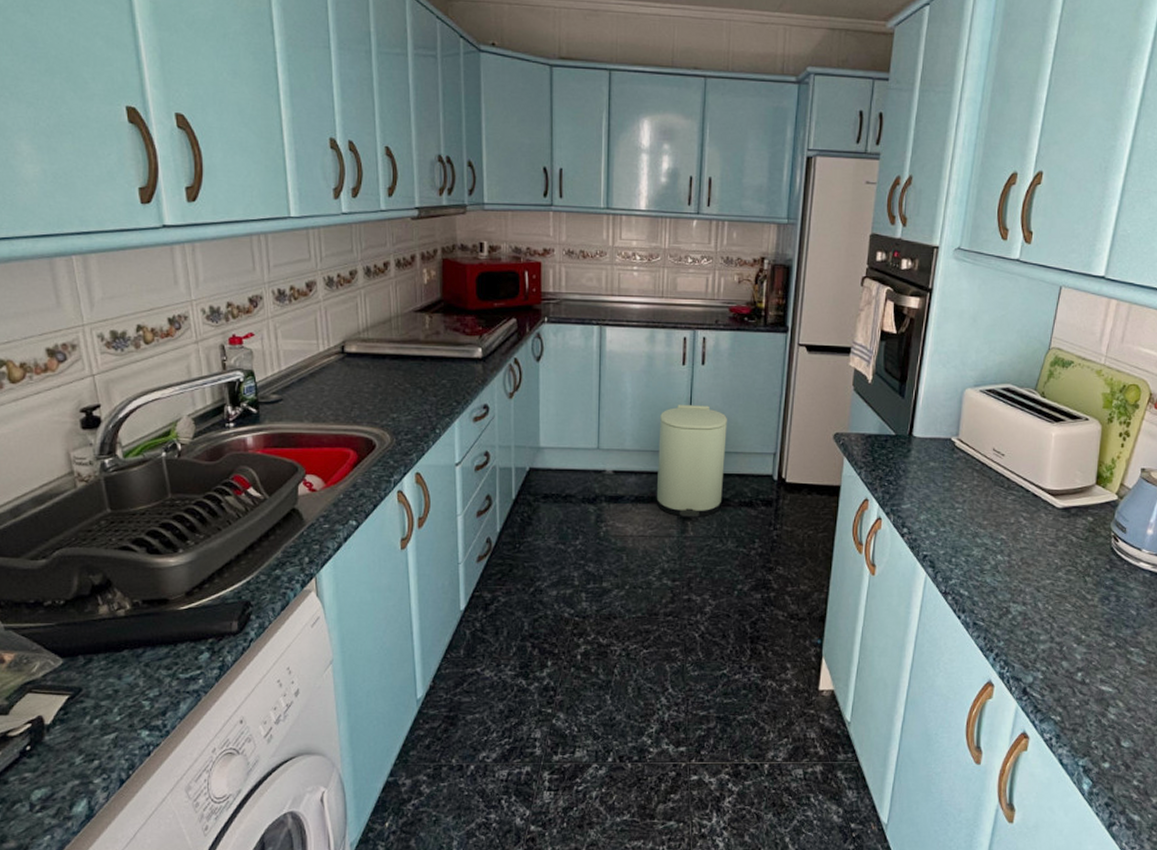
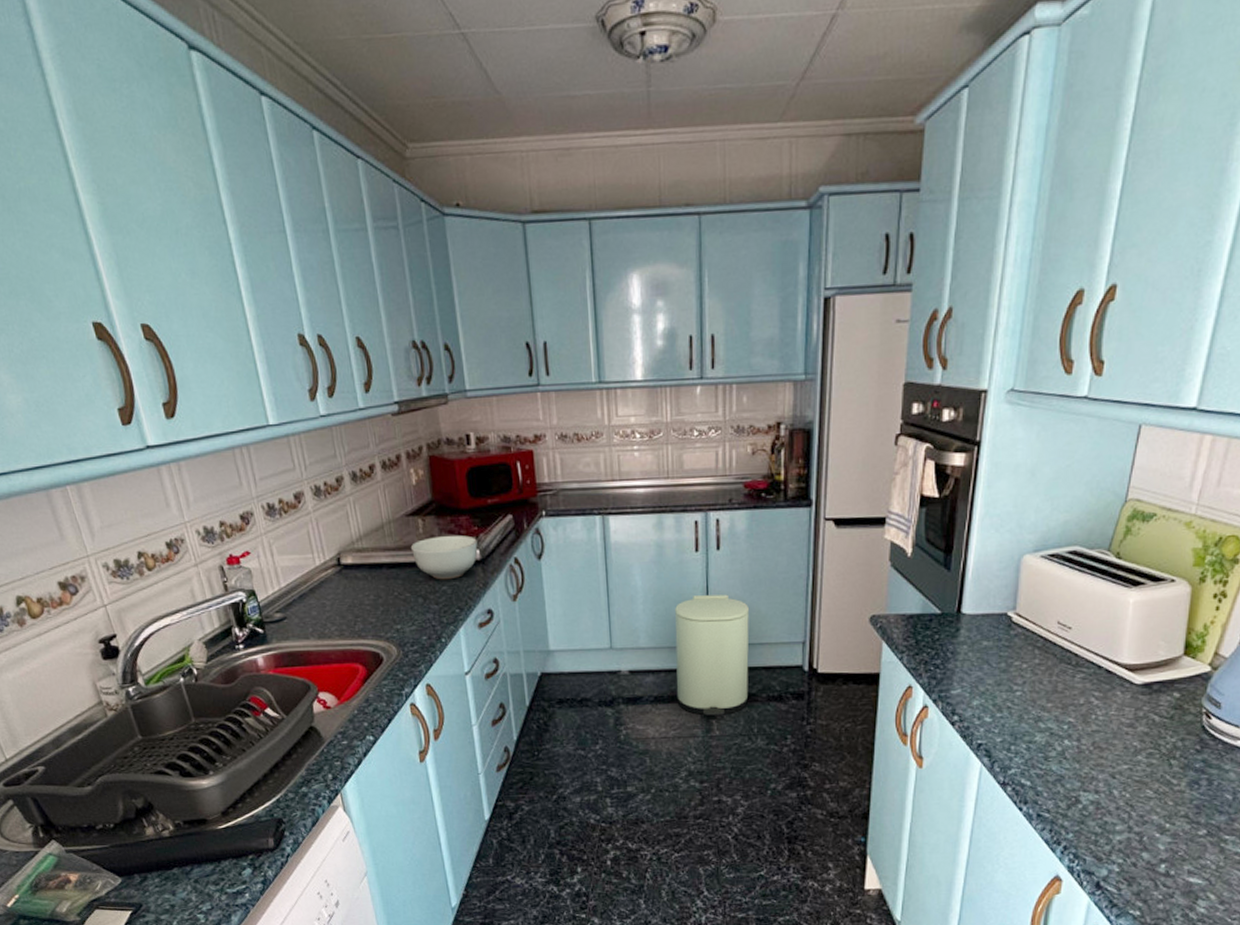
bowl: none [415,332,480,374] -> present [410,534,478,580]

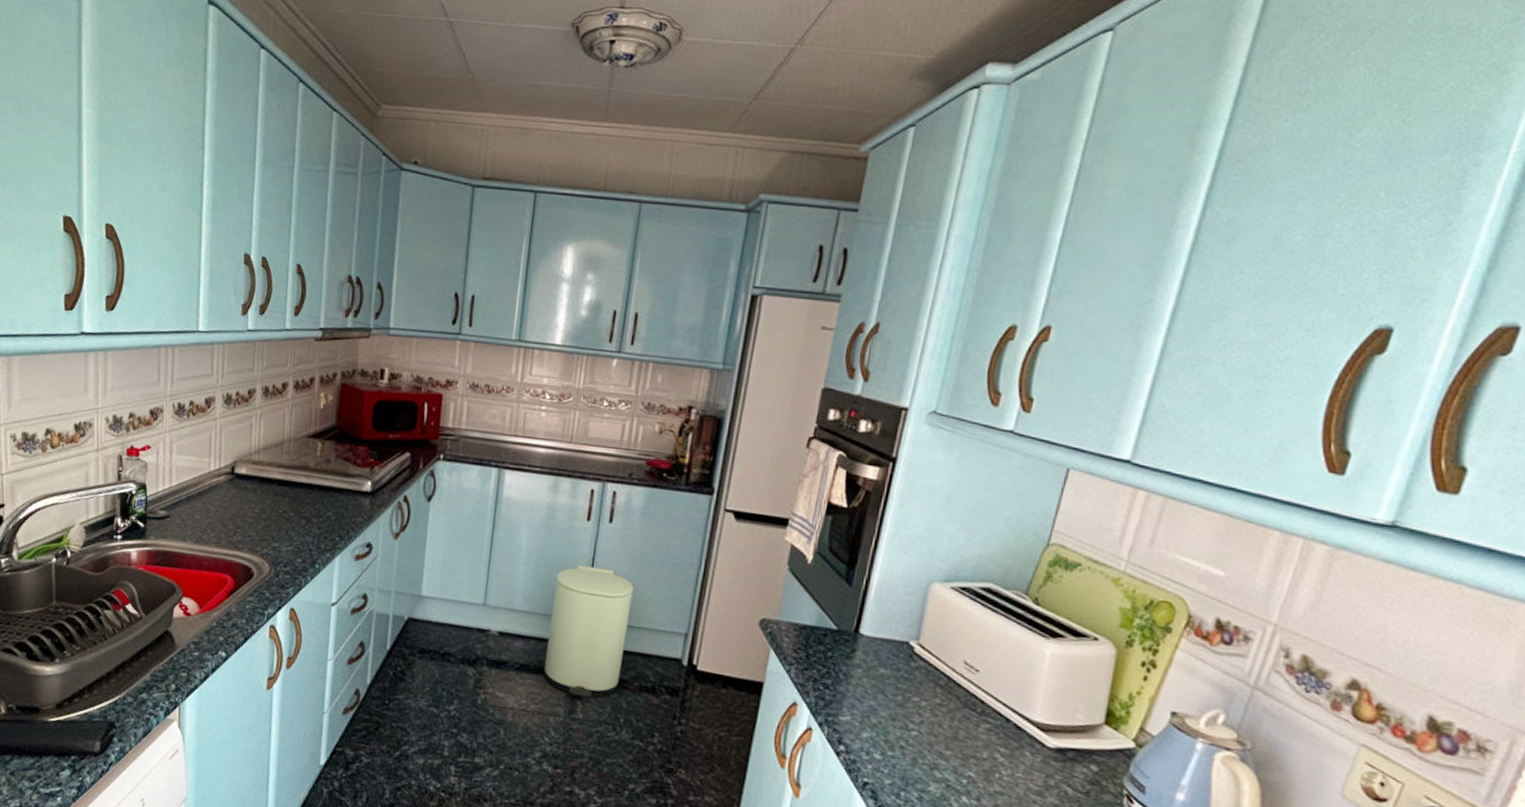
bowl: present [410,534,478,580] -> none [305,461,371,507]

